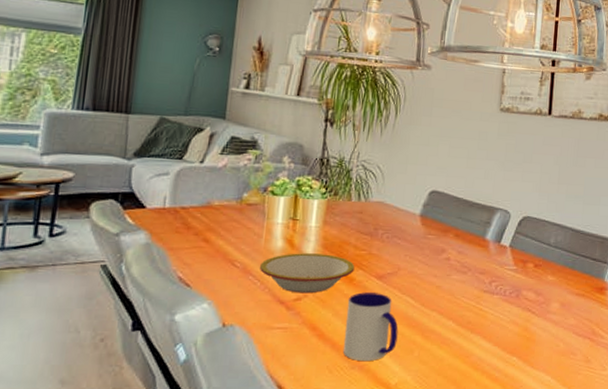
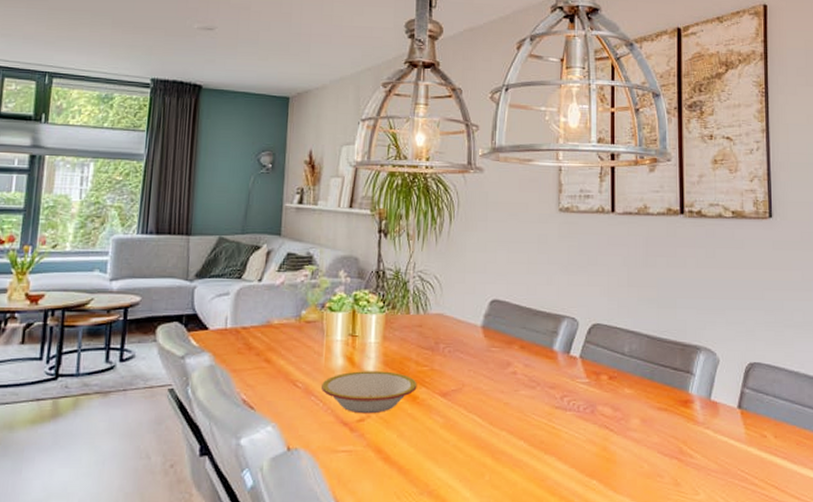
mug: present [342,292,399,362] -> none [410,411,467,487]

